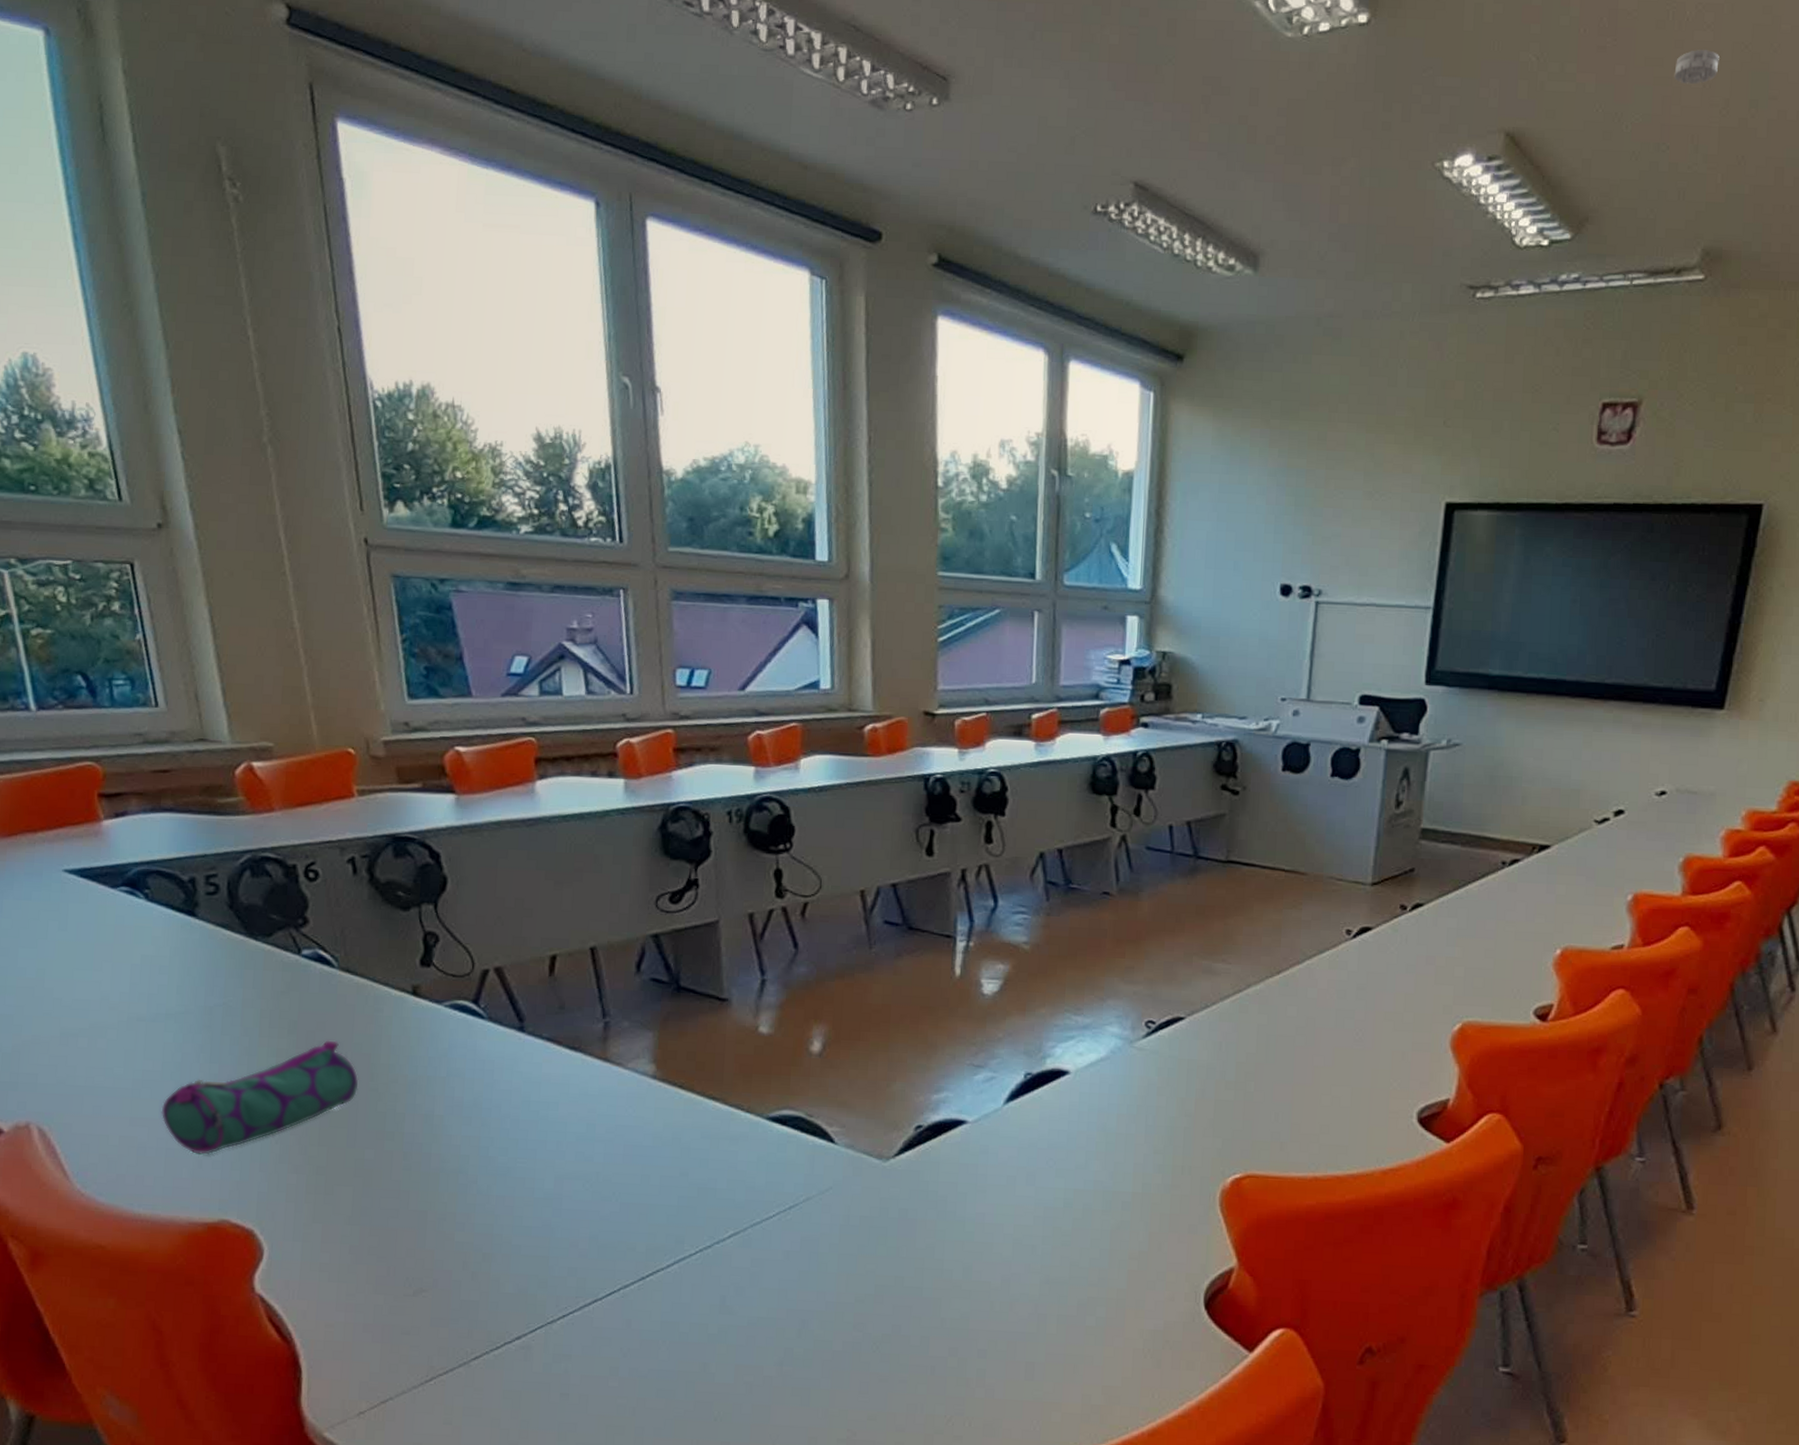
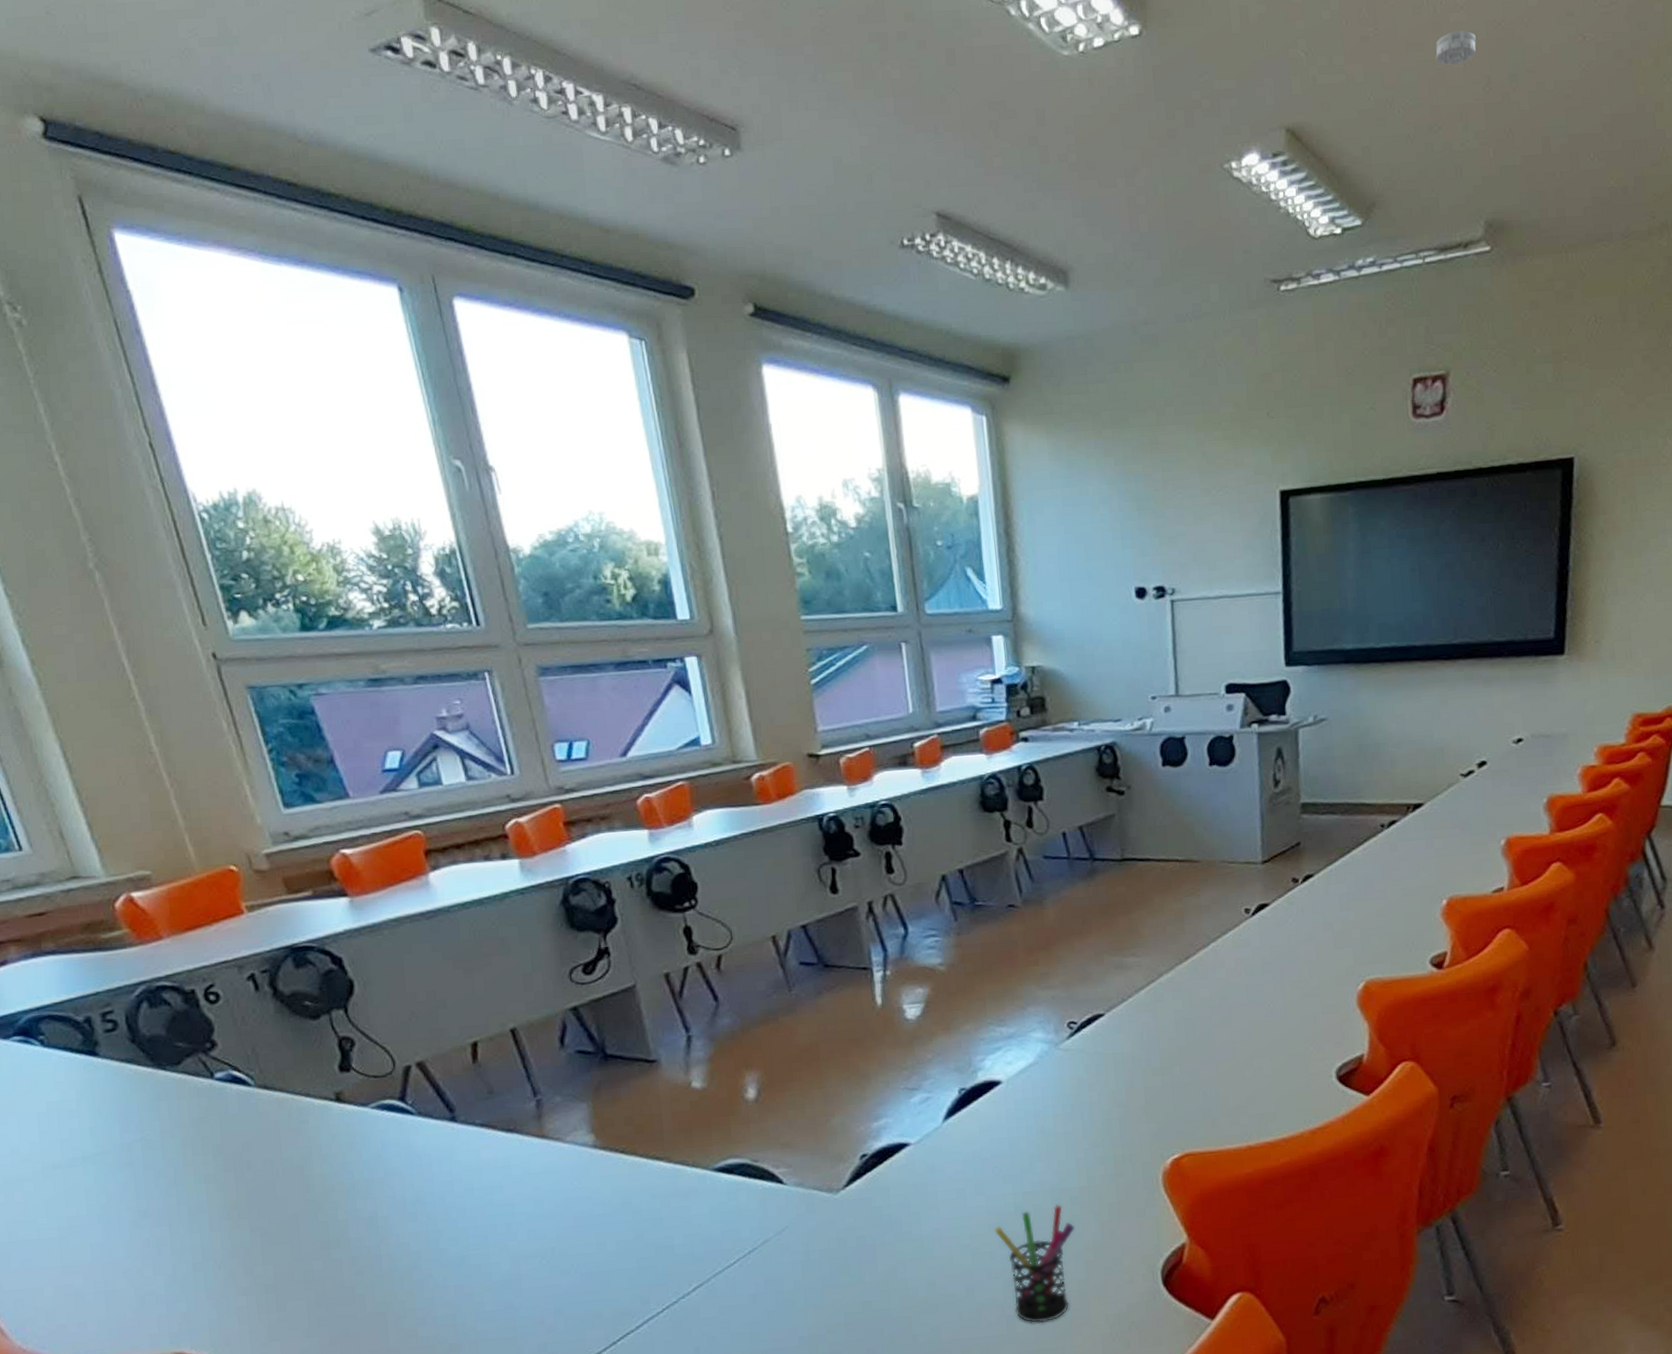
pencil case: present [161,1040,359,1155] -> none [93,1158,296,1293]
pen holder: none [1039,1206,1122,1327] -> present [994,1204,1075,1323]

